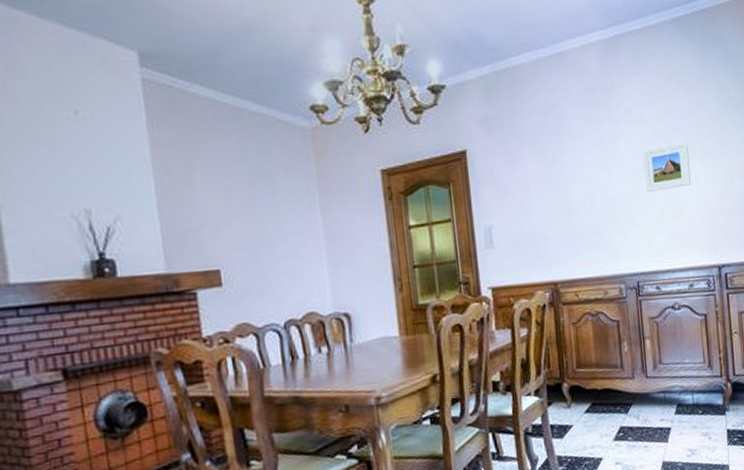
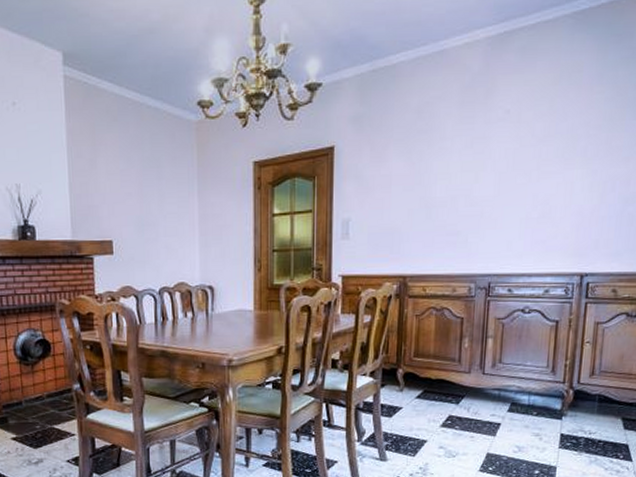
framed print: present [643,142,691,192] -> none [513,145,568,195]

